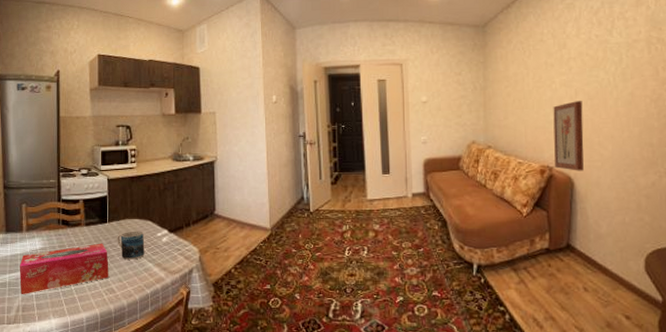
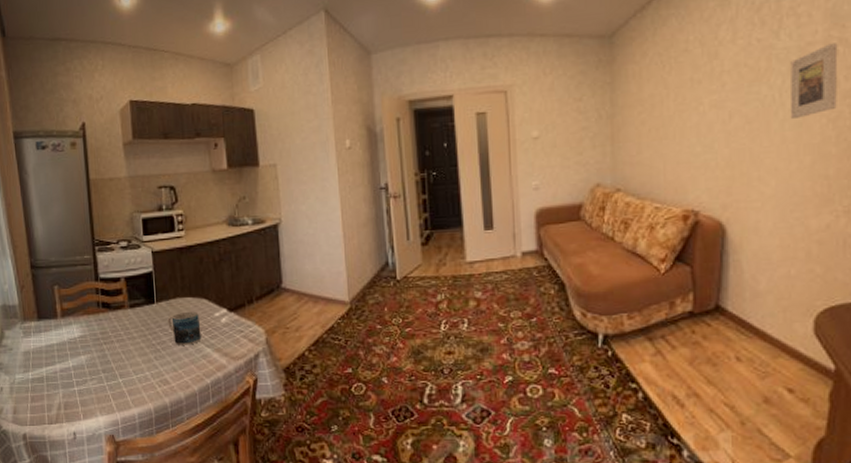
tissue box: present [19,243,109,294] -> none [56,327,161,390]
wall art: present [553,101,584,171] -> none [700,126,740,215]
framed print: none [621,41,657,99] -> present [790,43,838,120]

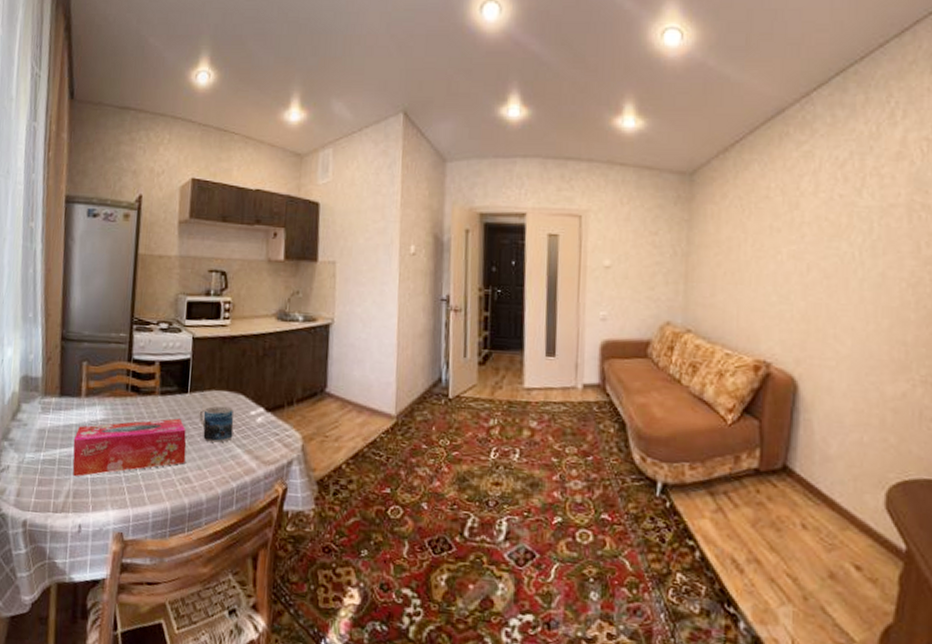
tissue box: none [56,327,161,390] -> present [72,418,187,476]
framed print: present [790,43,838,120] -> none [869,208,920,280]

